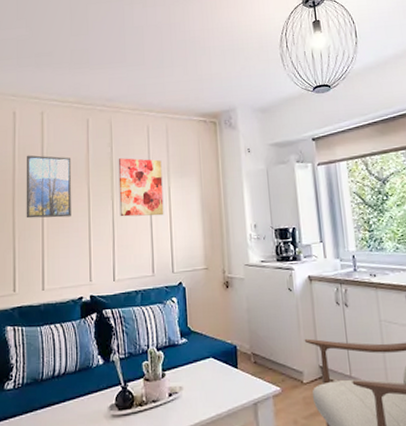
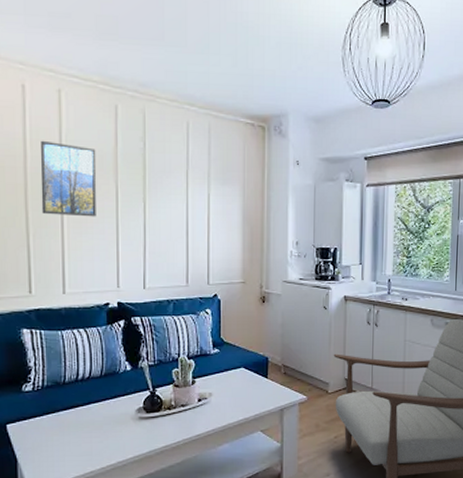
wall art: present [118,158,164,217] -> none [152,156,202,224]

